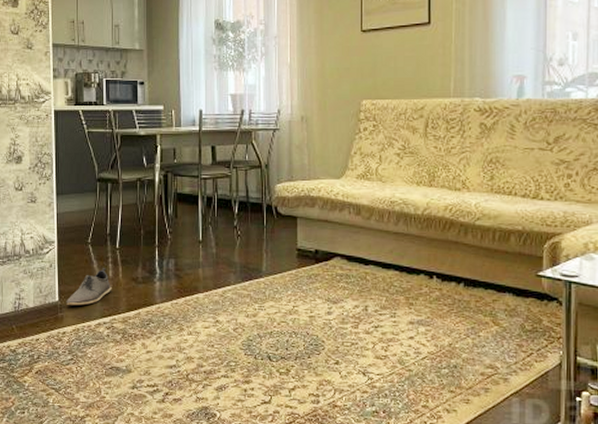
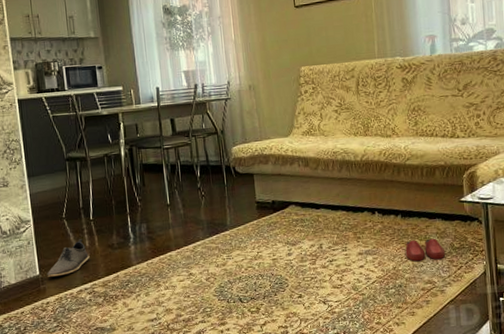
slippers: none [465,314,514,342] -> present [405,238,446,262]

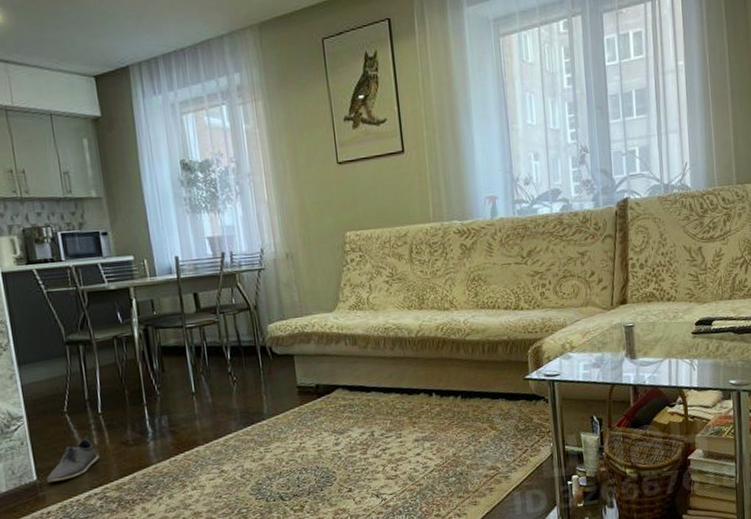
slippers: present [405,238,446,262] -> none [466,420,510,447]

